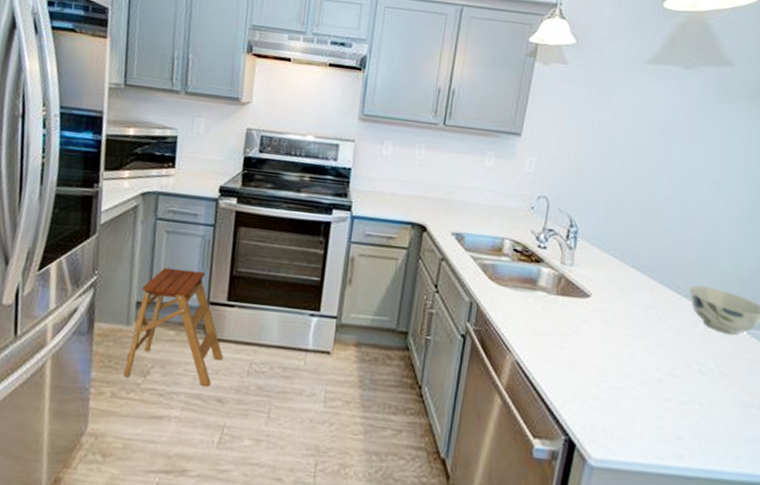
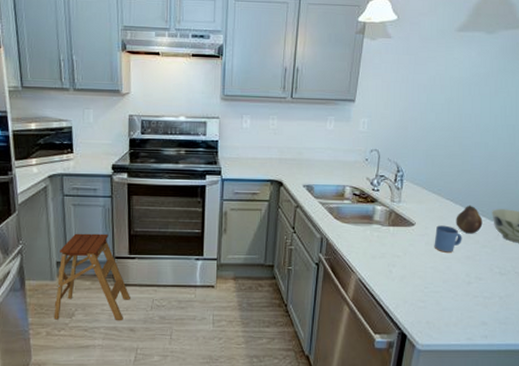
mug: none [614,300,651,337] -> present [434,225,462,253]
fruit: none [643,277,678,316] -> present [456,205,483,234]

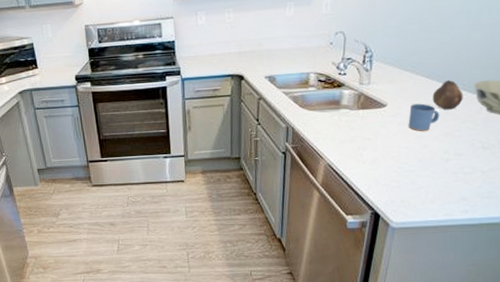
step ladder: present [53,233,130,320] -> none [39,140,107,219]

